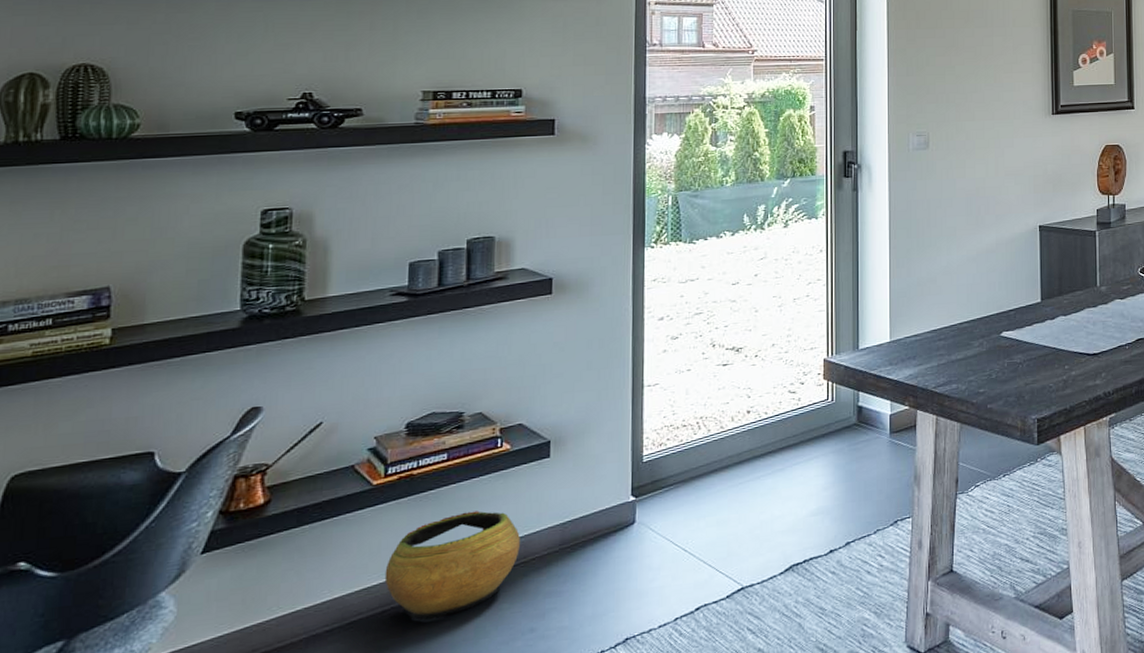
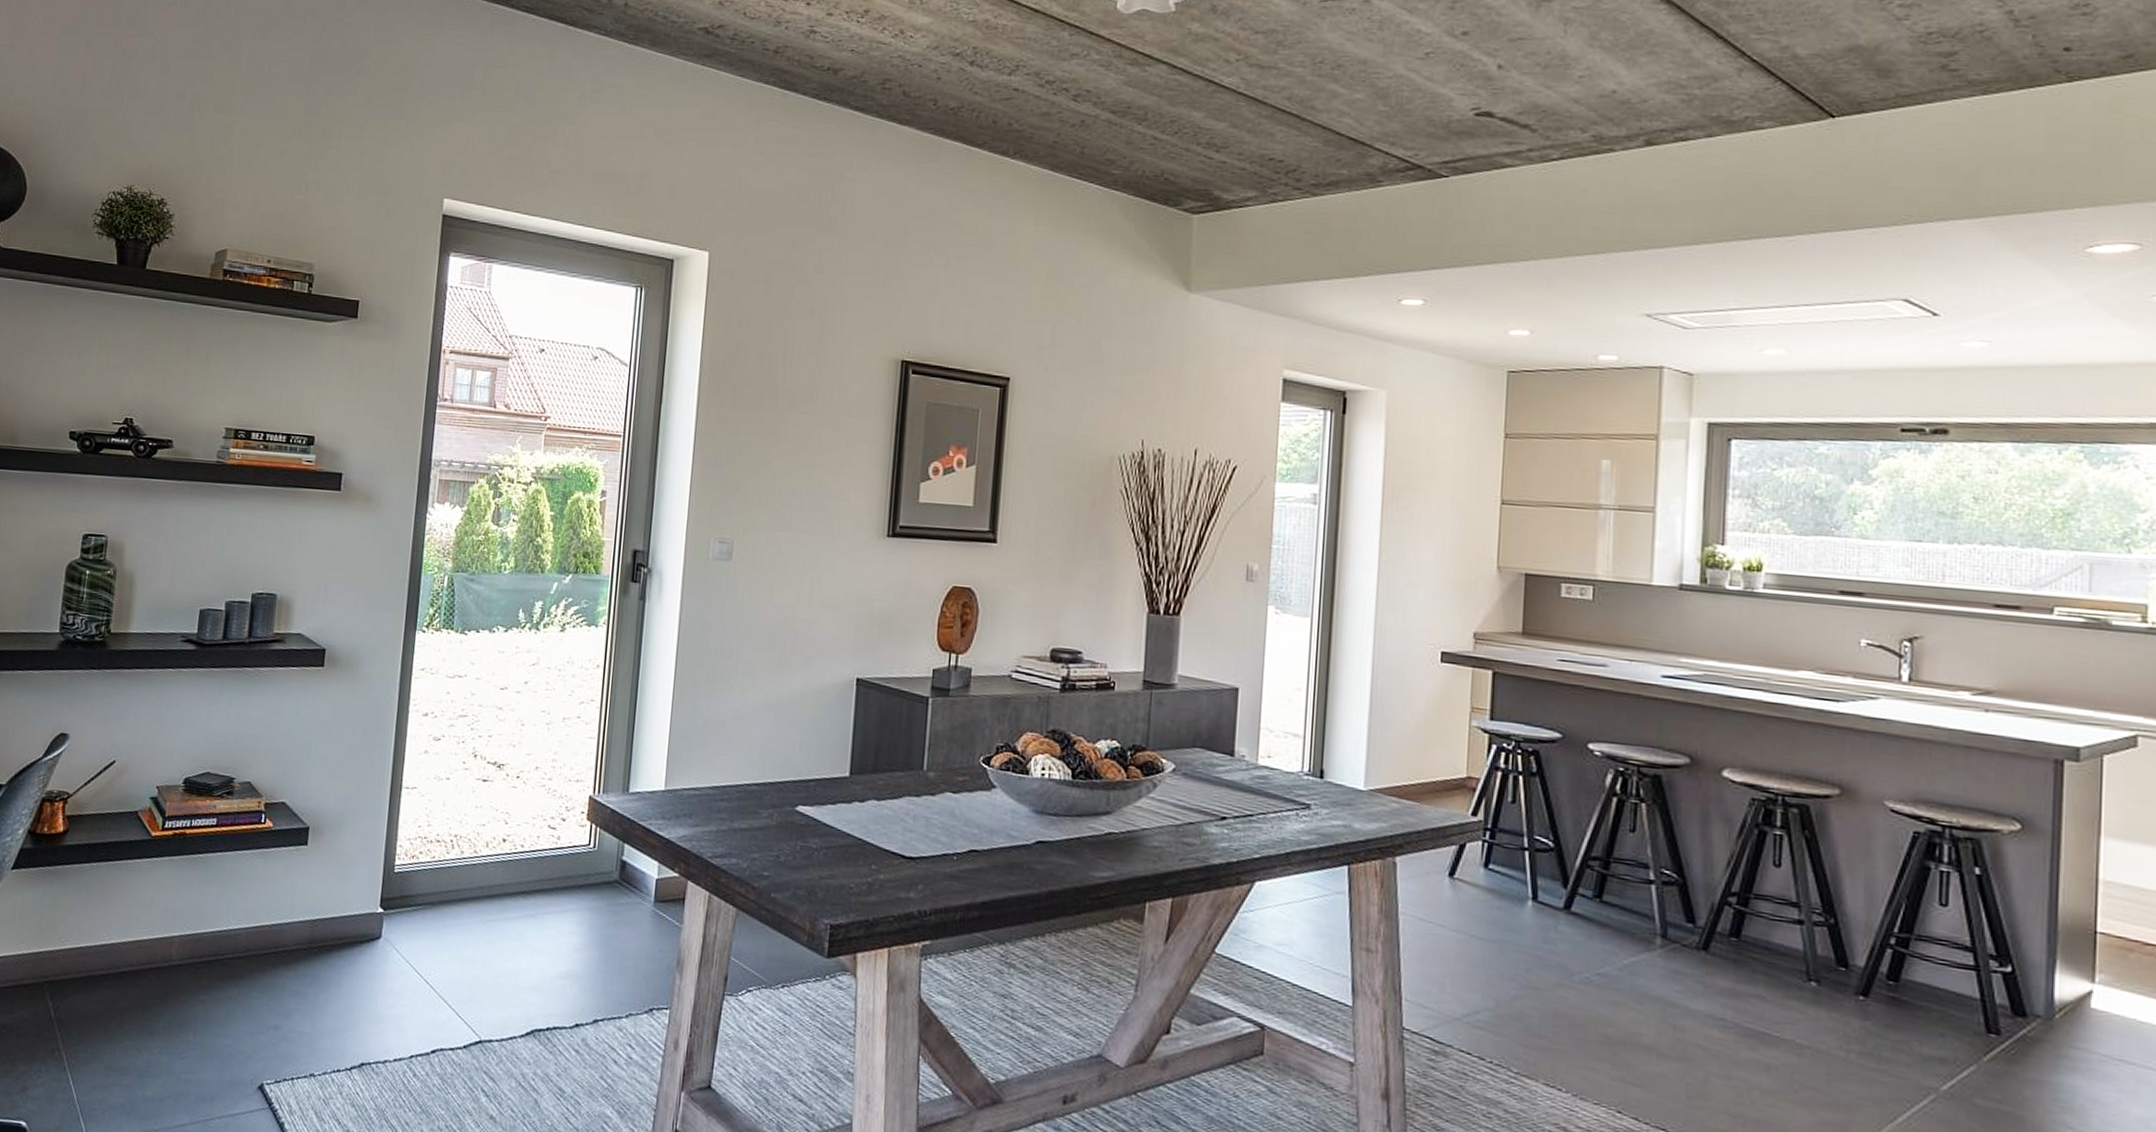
clay pot: present [384,511,520,621] -> none [153,884,274,990]

